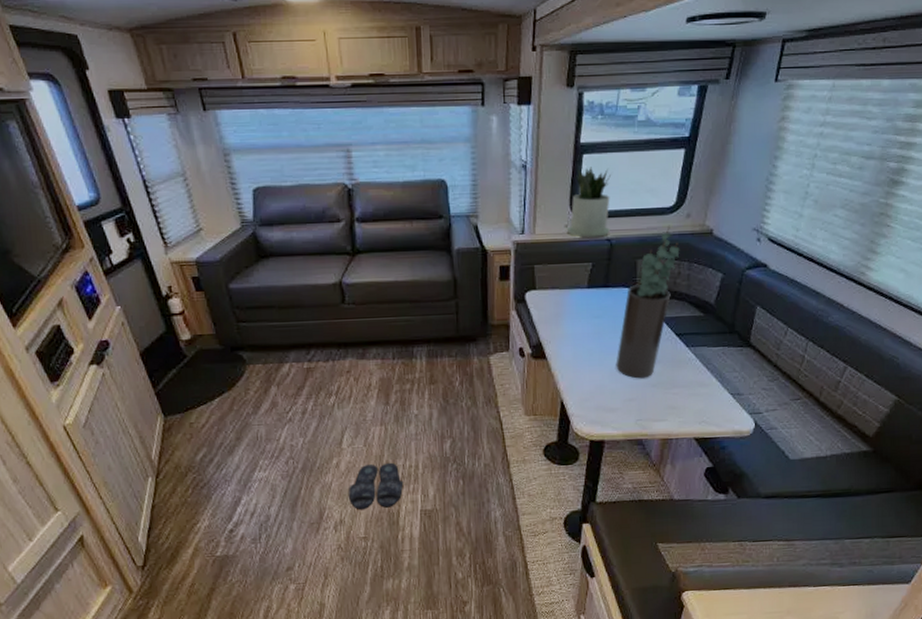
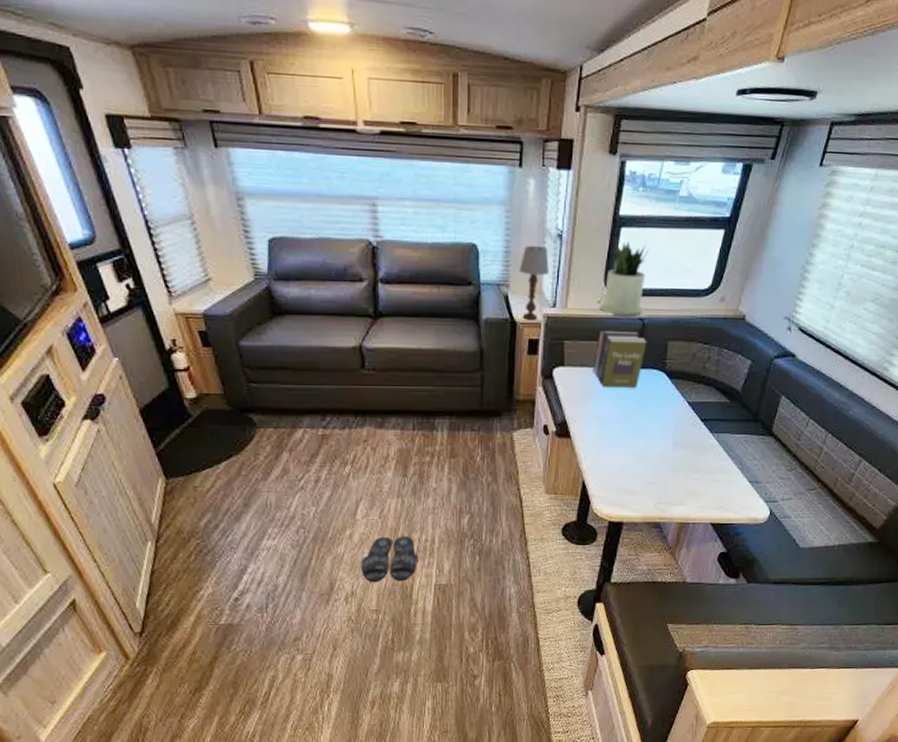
table lamp: none [486,177,516,248] -> present [518,245,549,320]
books: none [564,251,616,308] -> present [593,330,647,387]
vase: present [616,225,680,379] -> none [639,308,712,462]

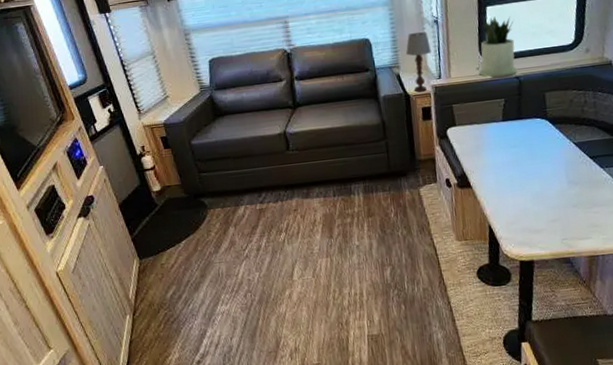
slippers: present [361,536,419,582] -> none [301,291,351,337]
books: present [593,330,647,387] -> none [481,88,527,140]

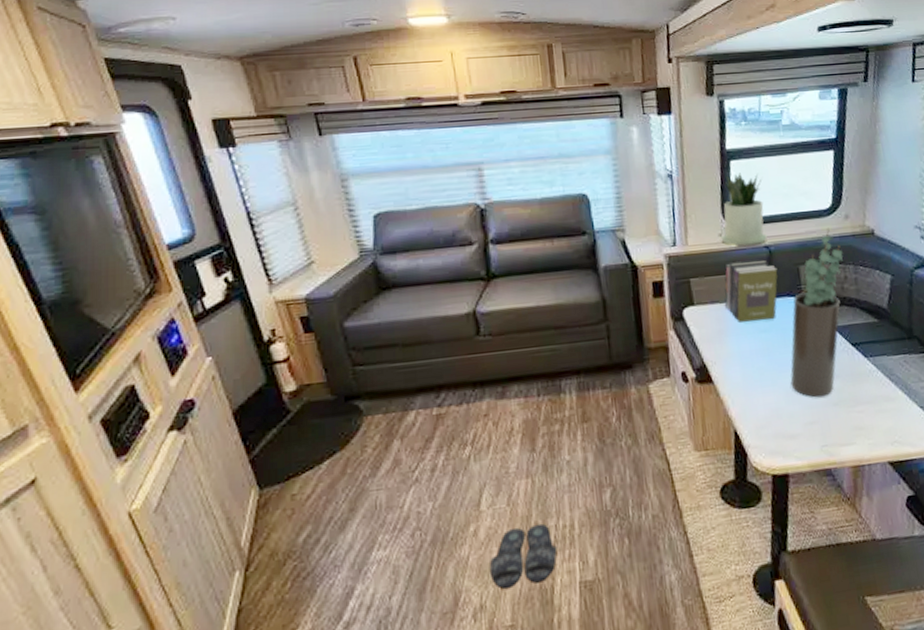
slippers: none [301,291,351,337] -> present [490,523,558,589]
table lamp: present [405,31,431,92] -> none [632,187,664,263]
books: none [481,88,527,140] -> present [724,259,778,322]
vase: none [536,60,584,201] -> present [790,227,844,398]

